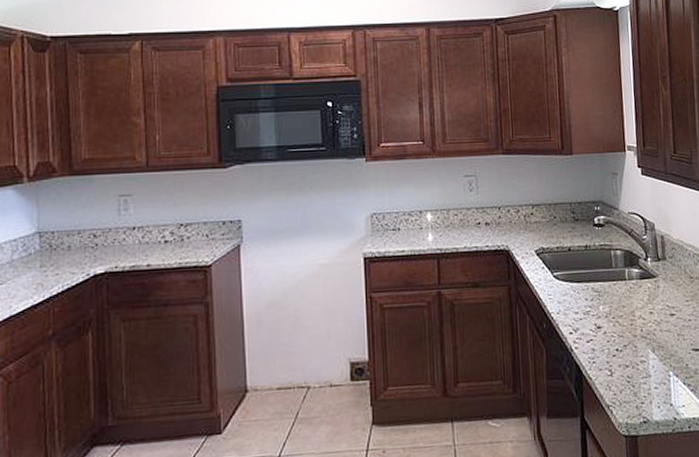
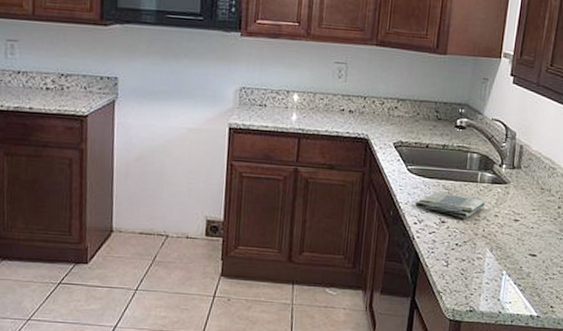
dish towel: none [566,296,638,320] -> present [414,192,485,218]

